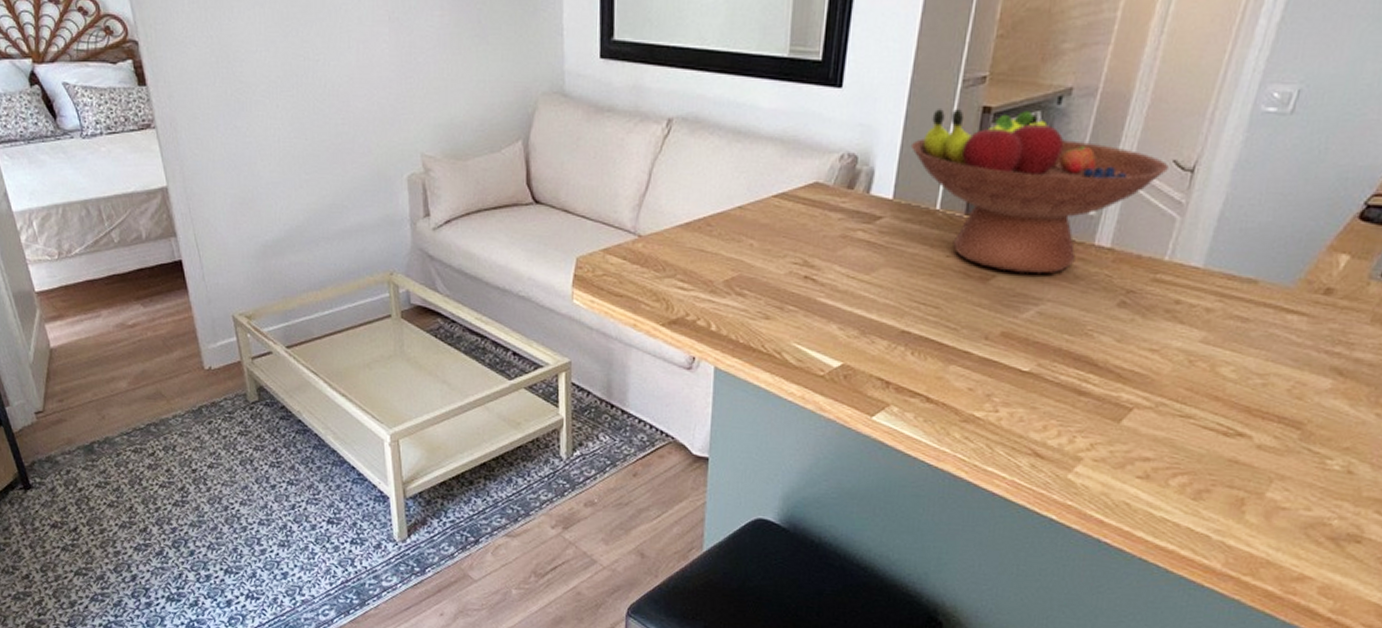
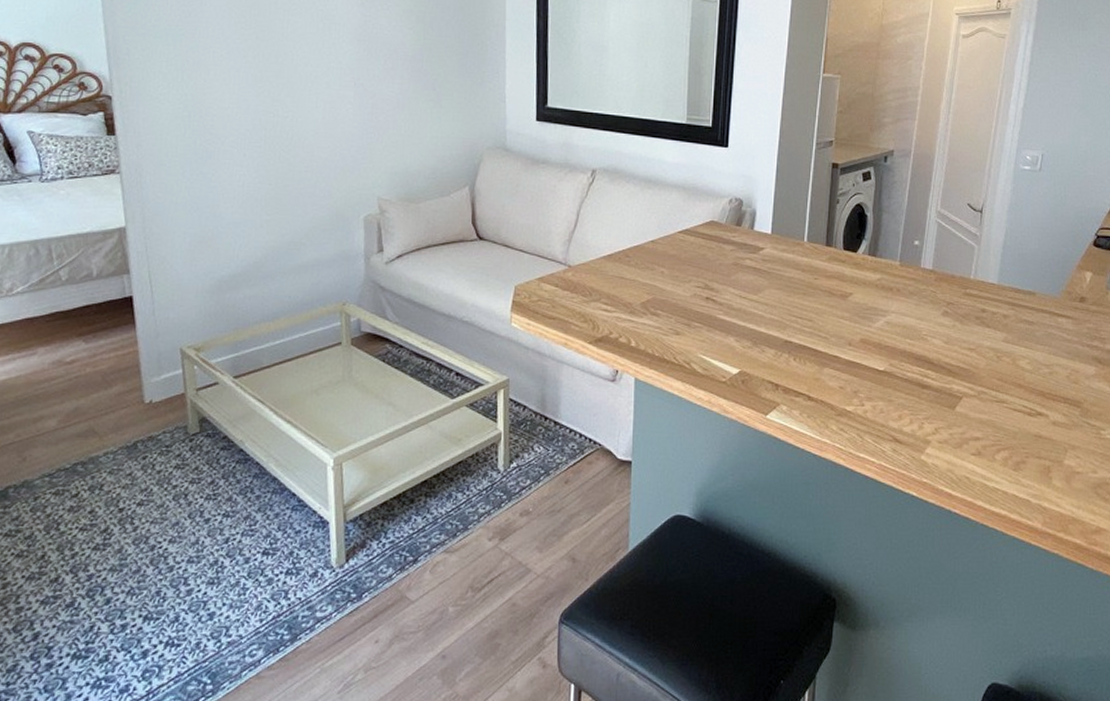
fruit bowl: present [910,109,1169,273] -> none [781,165,965,291]

